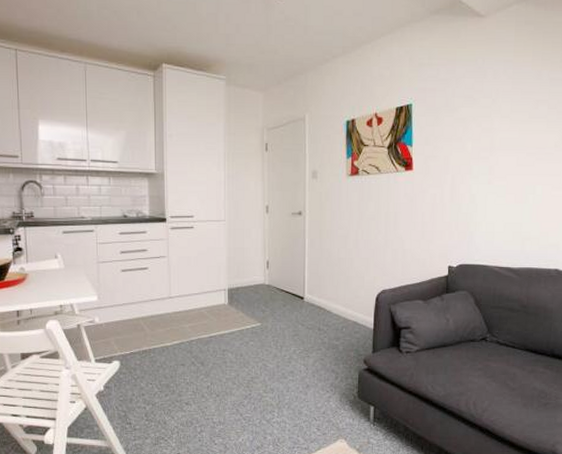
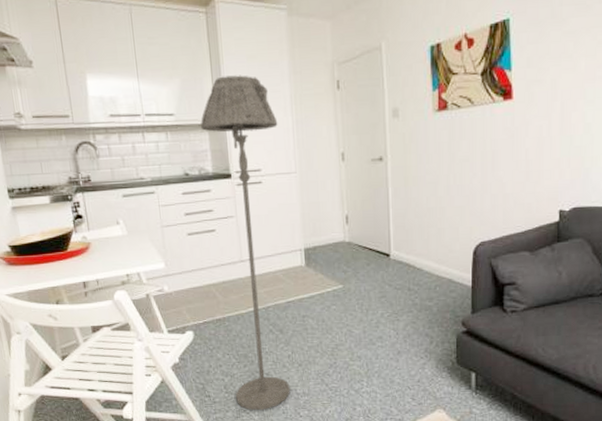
floor lamp: none [142,132,211,438] -> present [201,75,291,411]

